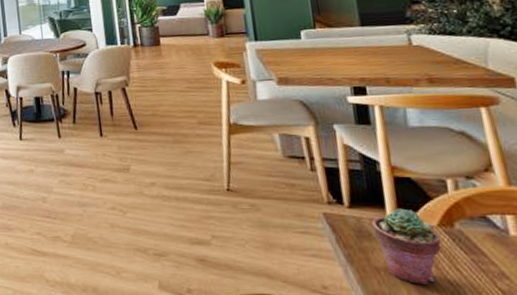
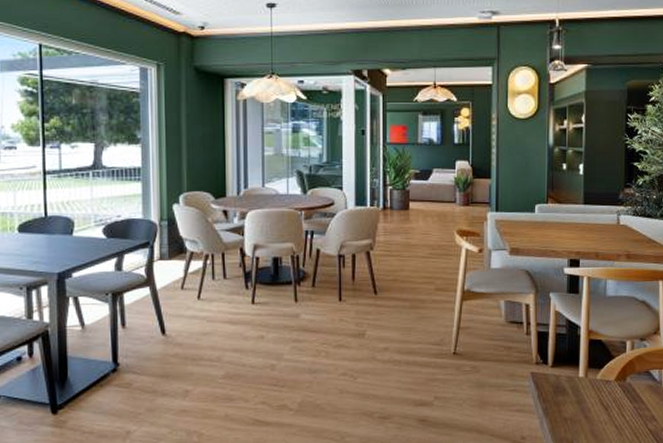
potted succulent: present [372,208,442,284] -> none [567,366,615,430]

